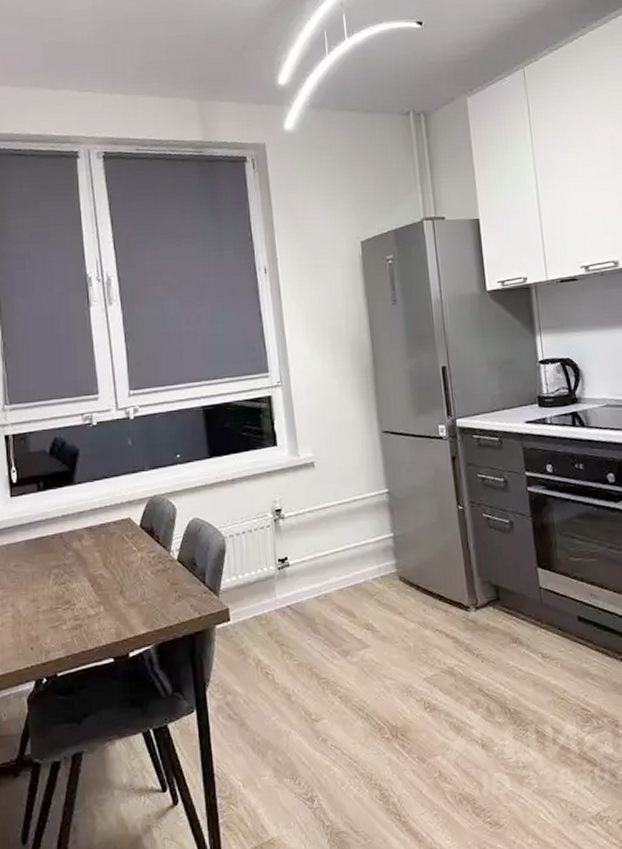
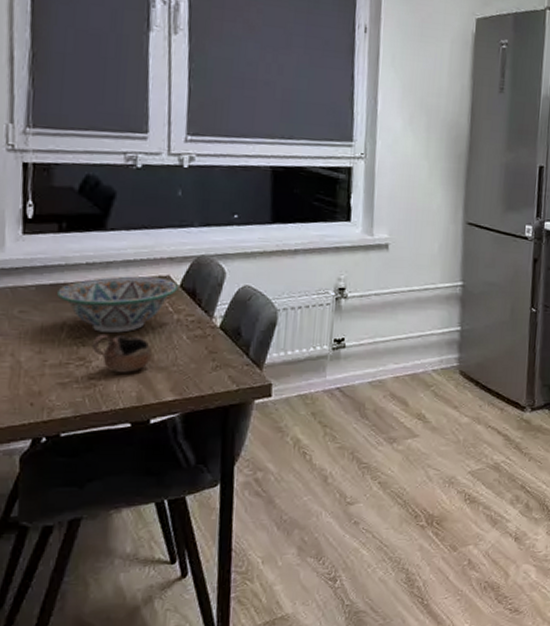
decorative bowl: none [42,521,138,577] -> present [57,276,178,333]
cup: none [74,577,124,612] -> present [91,333,151,373]

